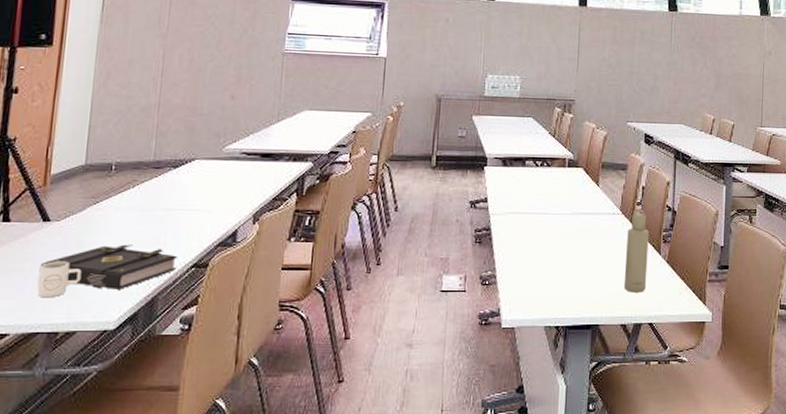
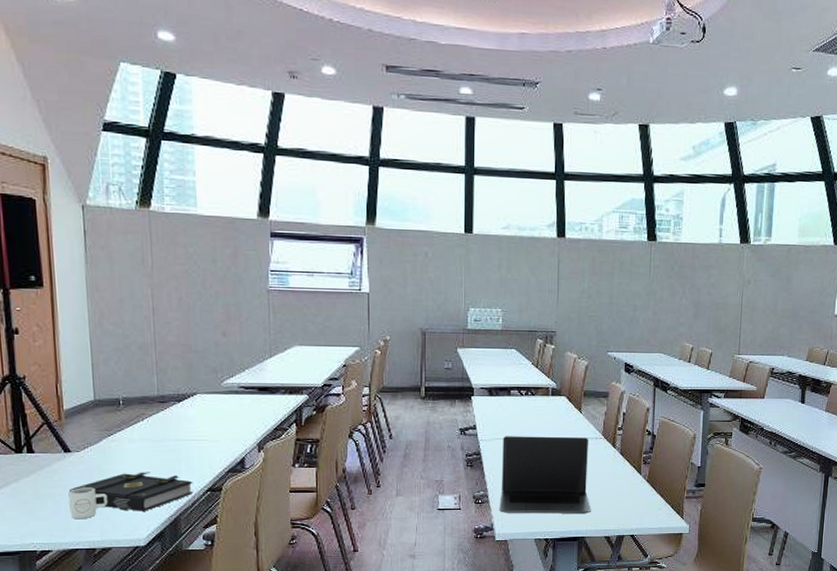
laptop computer: none [507,210,608,298] -> present [499,436,592,514]
bottle: present [623,210,649,292] -> none [607,434,630,509]

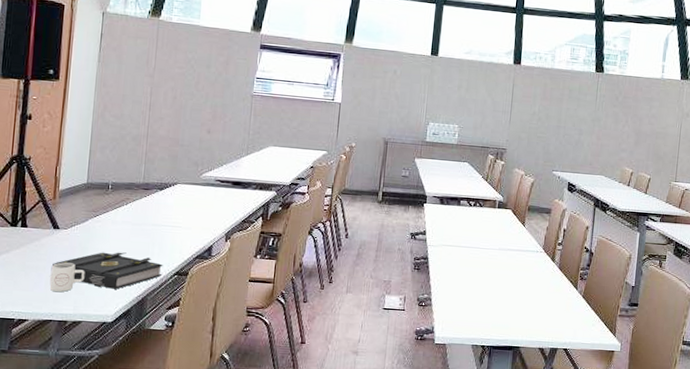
laptop computer: present [499,436,592,514] -> none [441,243,530,324]

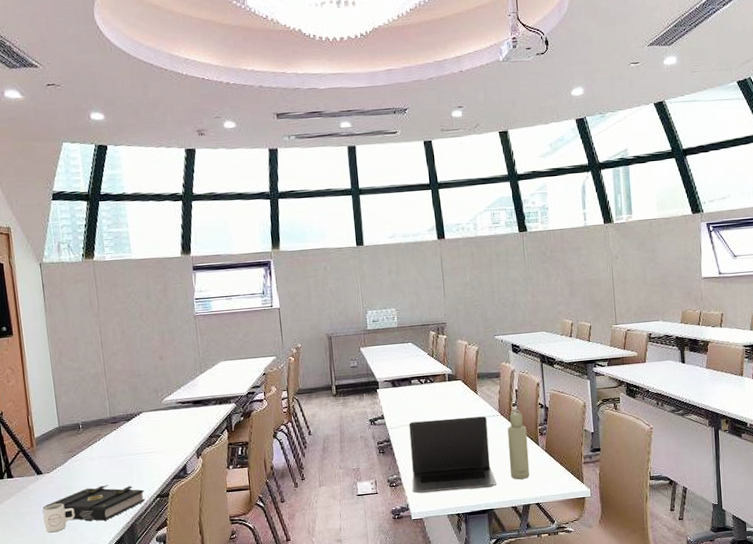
laptop computer: none [441,243,530,324] -> present [409,416,498,493]
bottle: none [543,249,568,322] -> present [507,410,530,480]

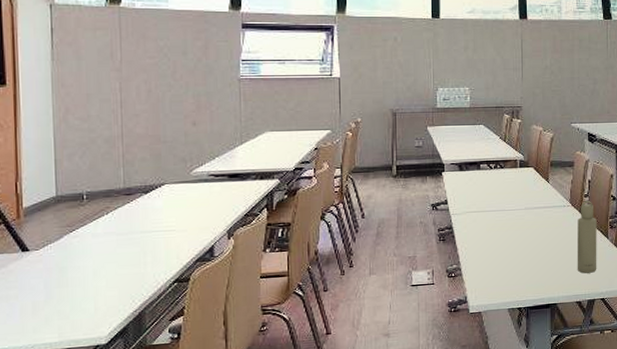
spell book: present [42,485,146,521] -> none [25,266,160,308]
mug: present [43,503,75,533] -> none [25,286,68,321]
laptop computer: present [409,416,498,493] -> none [472,206,563,285]

